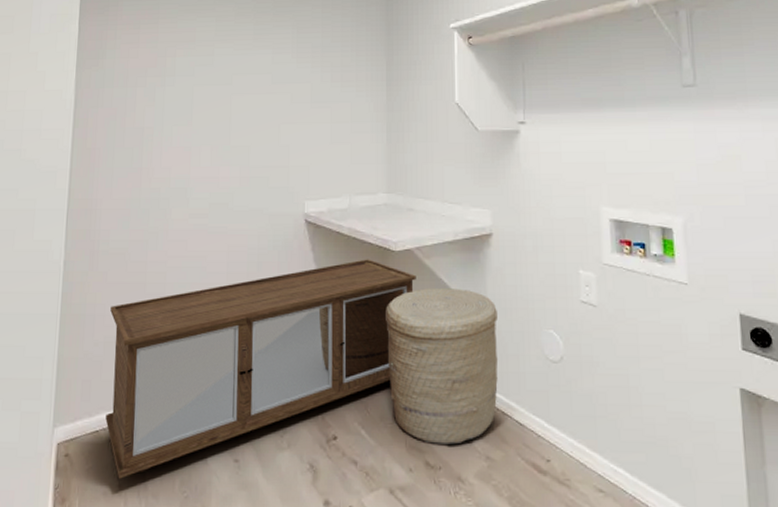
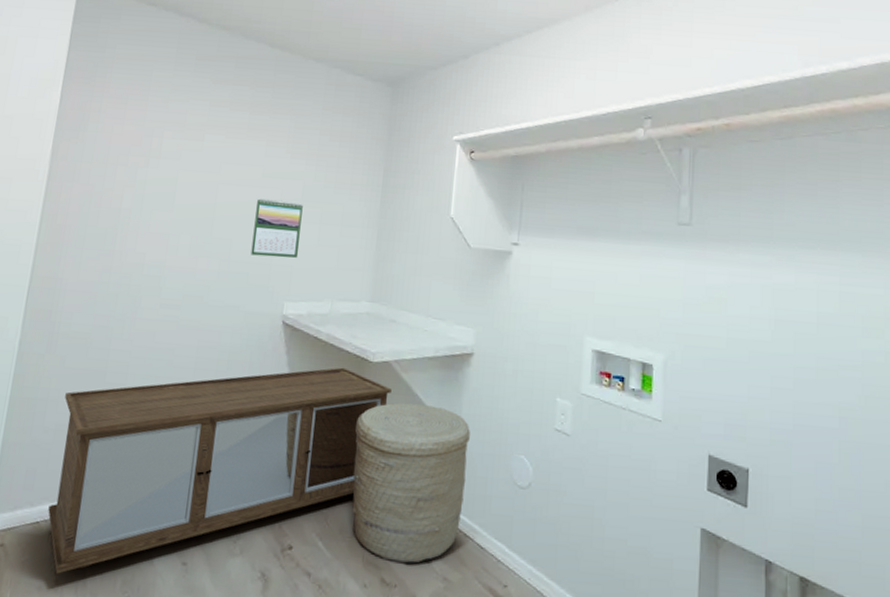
calendar: none [268,104,314,159] -> present [251,198,303,258]

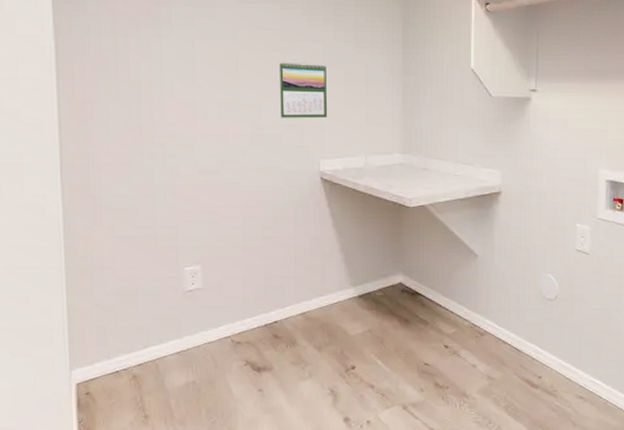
storage cabinet: present [48,367,392,574] -> none [120,214,429,411]
basket: present [352,402,470,563] -> none [400,240,503,369]

